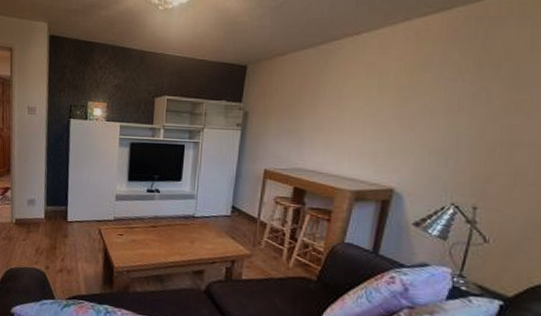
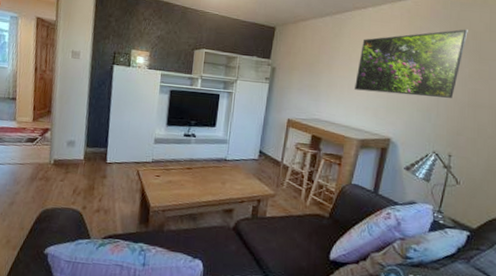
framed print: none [346,49,500,137] -> present [355,29,468,98]

